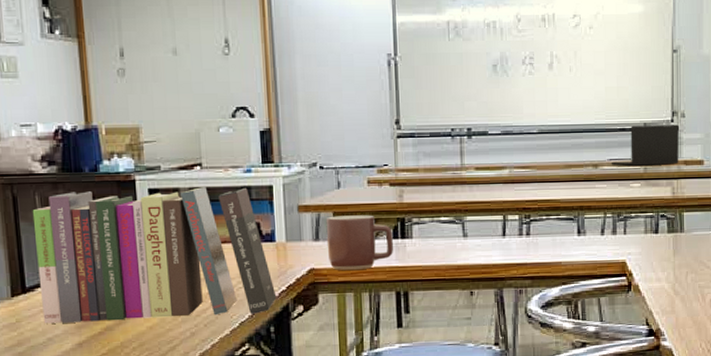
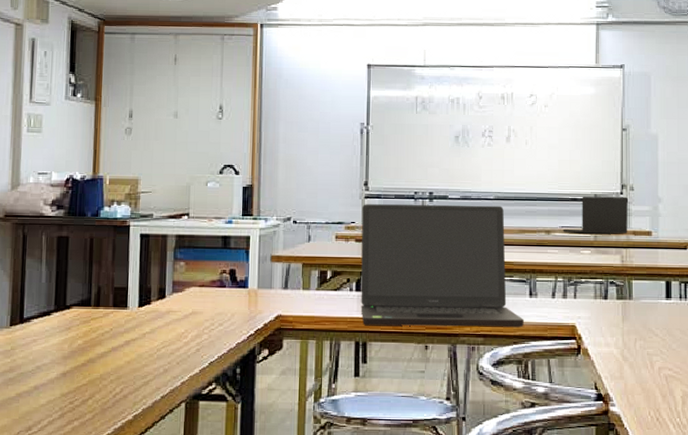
books: present [32,187,277,324] -> none [35,233,245,355]
mug: present [326,215,394,271] -> none [294,267,356,319]
laptop: none [394,140,573,274] -> present [360,204,525,327]

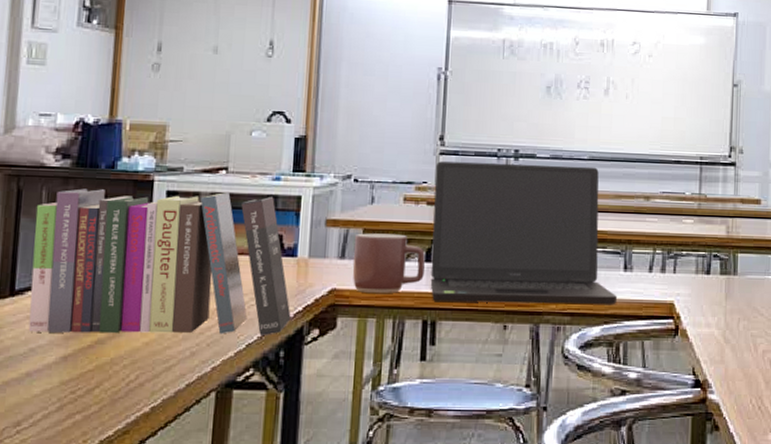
books: none [35,233,245,355] -> present [28,188,291,335]
mug: none [294,267,356,319] -> present [352,233,425,294]
laptop: present [562,196,628,234] -> none [663,158,736,202]

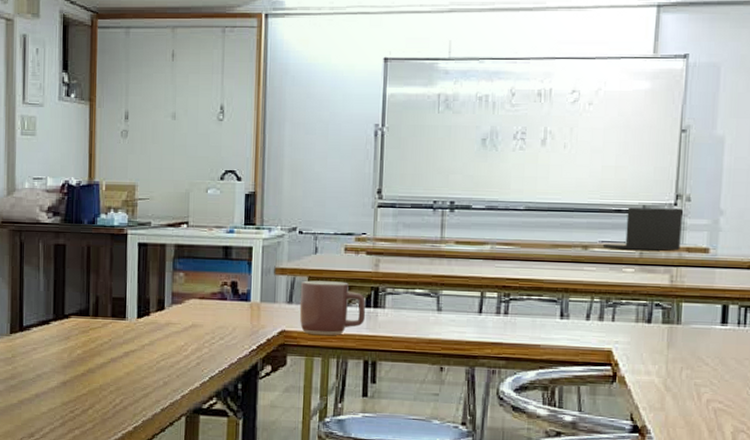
books: present [28,188,291,335] -> none [35,241,247,370]
laptop: present [430,161,618,305] -> none [370,214,554,350]
laptop: none [663,158,736,202] -> present [602,207,683,251]

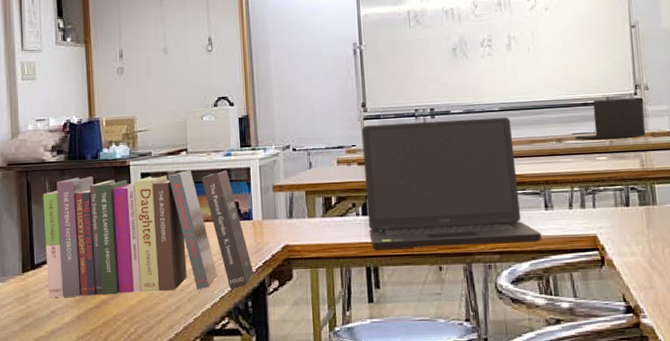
books: none [35,241,247,370] -> present [42,169,254,298]
mug: present [299,280,366,336] -> none [299,193,363,247]
laptop: none [370,214,554,350] -> present [361,117,542,249]

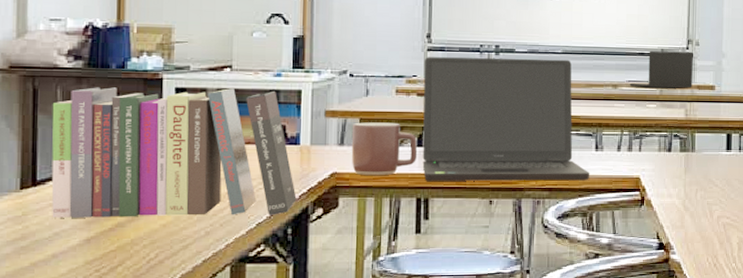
mug: none [299,193,363,247] -> present [351,122,418,176]

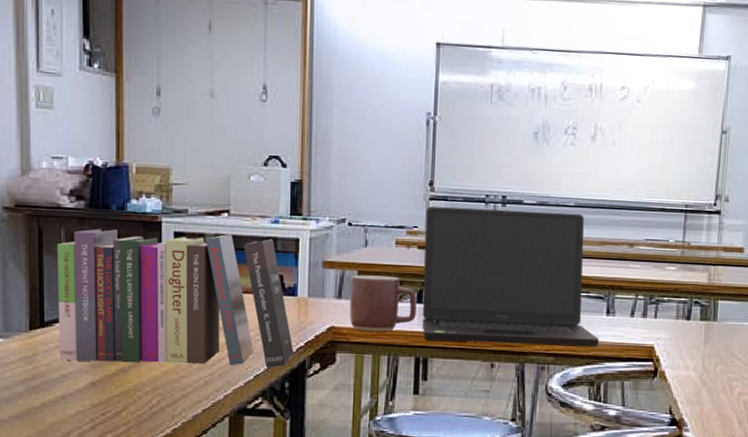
laptop: present [629,51,693,89] -> none [647,206,721,250]

